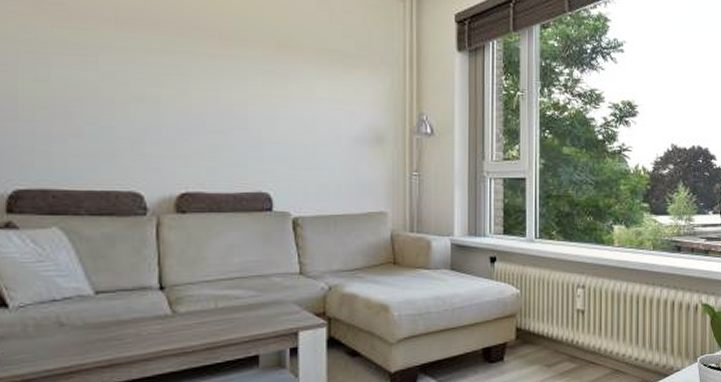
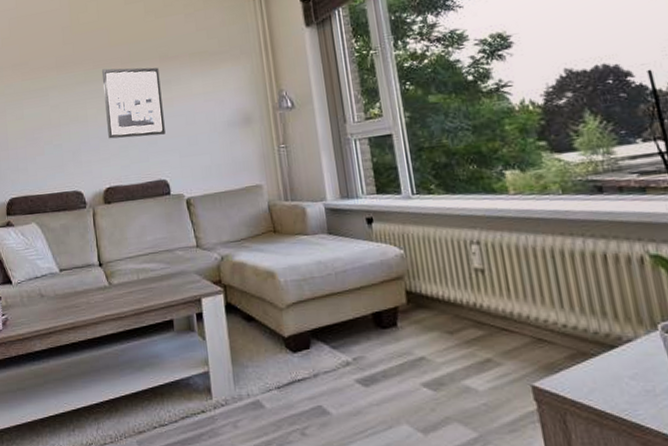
wall art: none [190,40,274,138] -> present [102,67,165,139]

